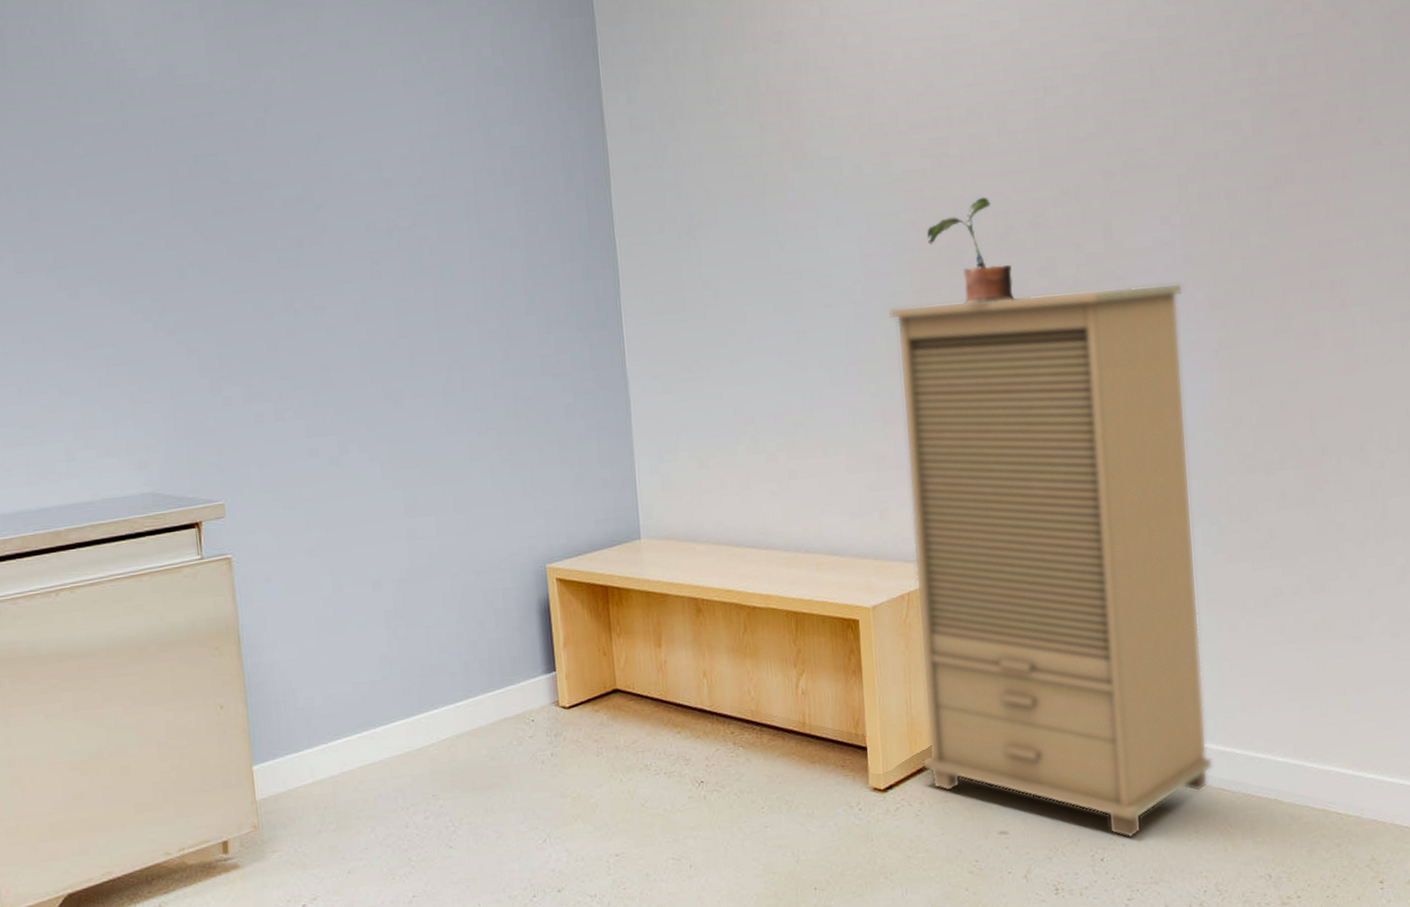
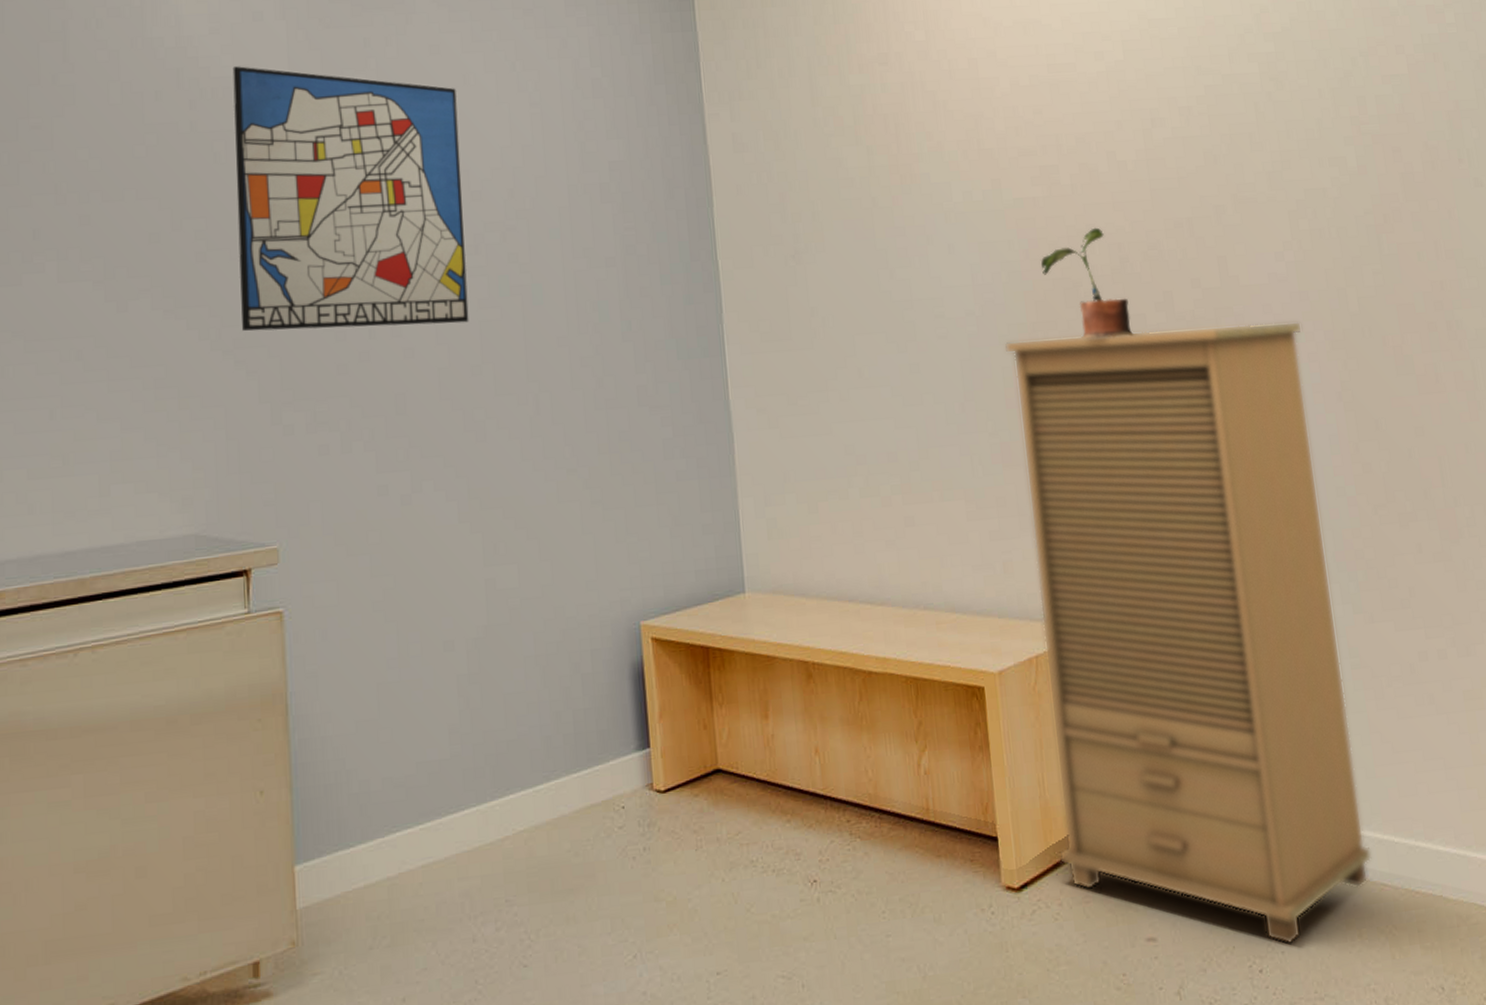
wall art: none [157,66,385,314] -> present [232,66,469,332]

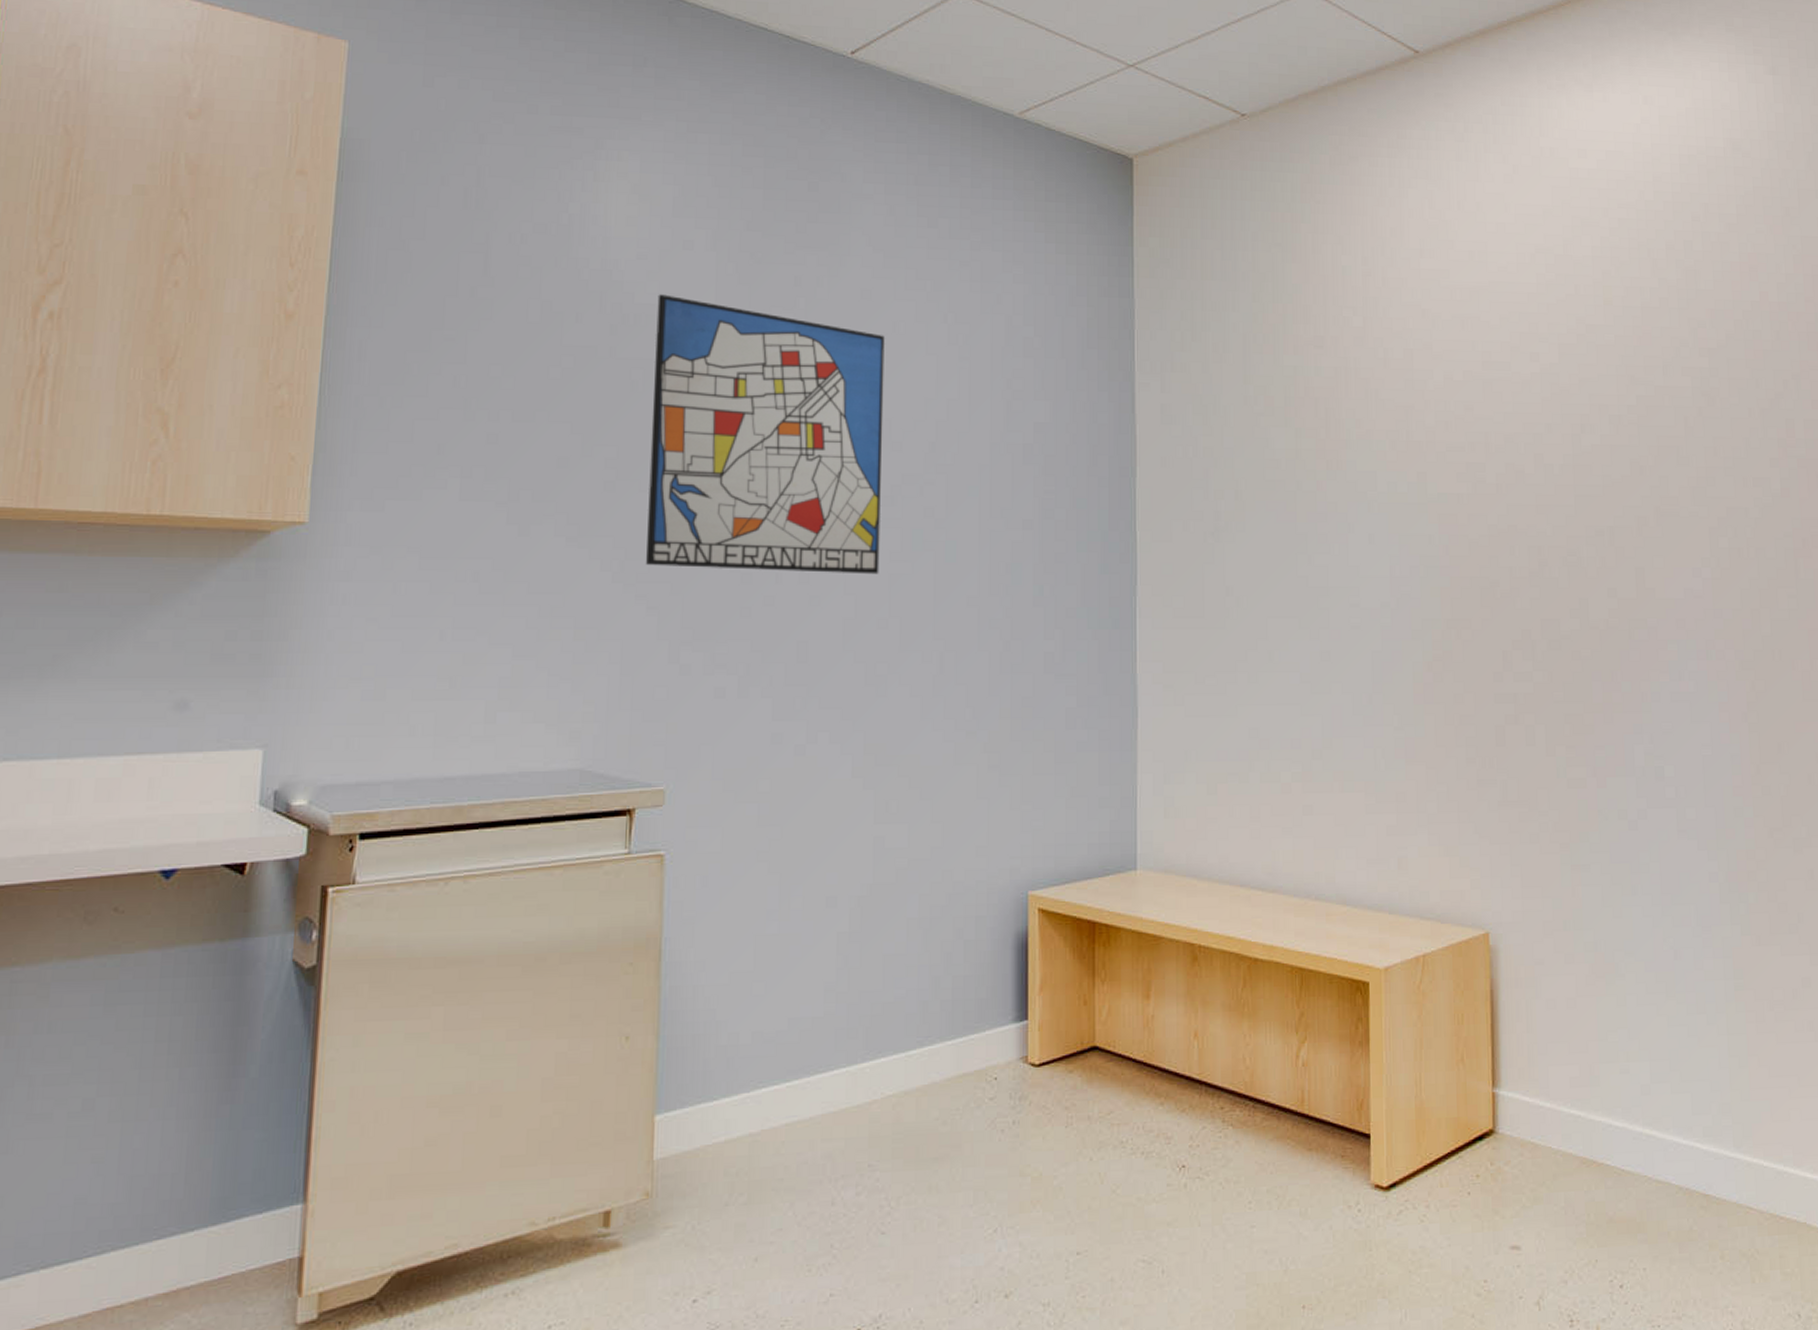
cabinet: present [1004,321,1372,945] -> none [1417,636,1740,1262]
potted plant: present [1040,227,1143,339] -> none [1459,529,1556,640]

